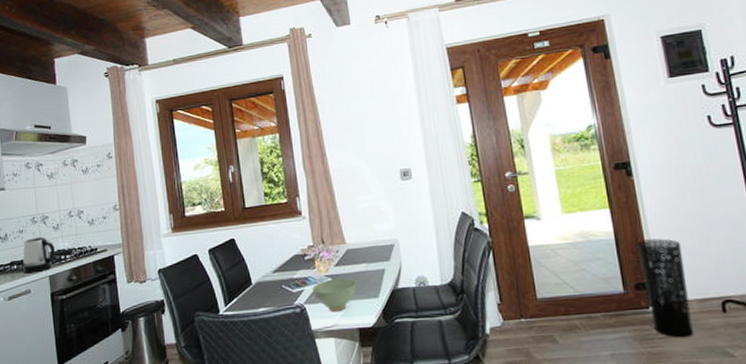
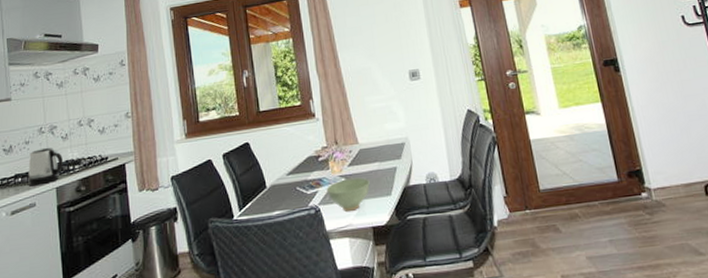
umbrella stand: present [636,238,694,338] -> none [626,128,682,222]

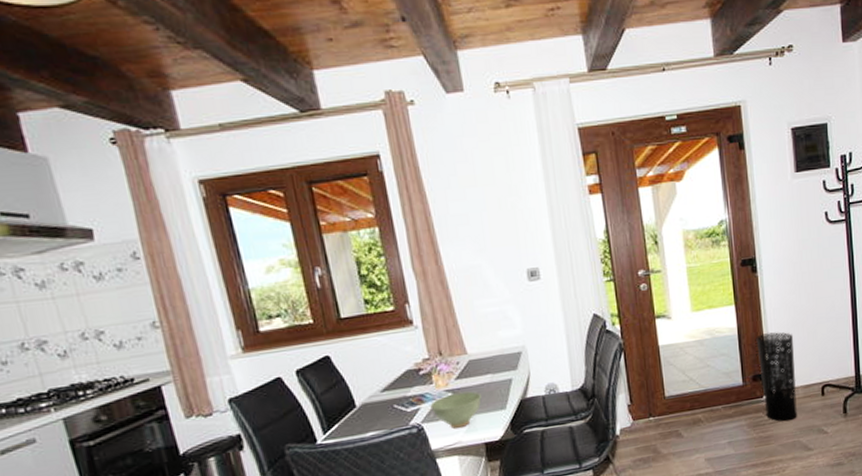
kettle: present [28,147,63,187] -> none [11,368,67,419]
umbrella stand: none [626,128,682,222] -> present [756,332,797,422]

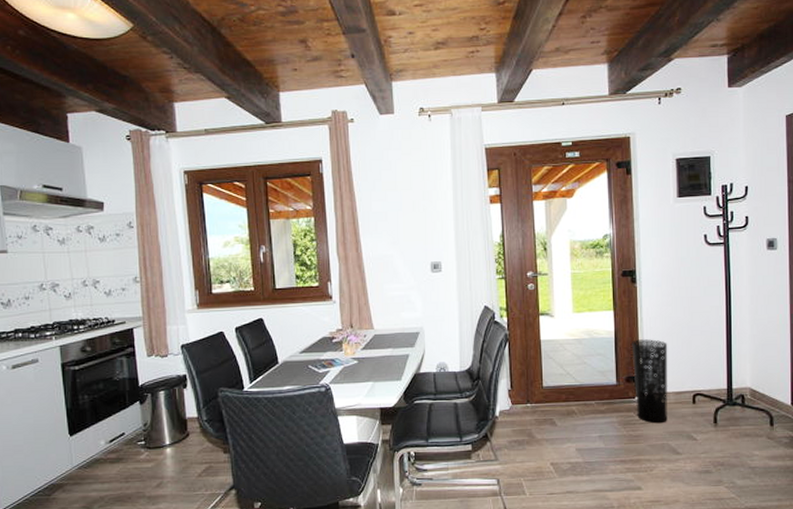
bowl: present [430,391,482,429] -> none [338,361,381,392]

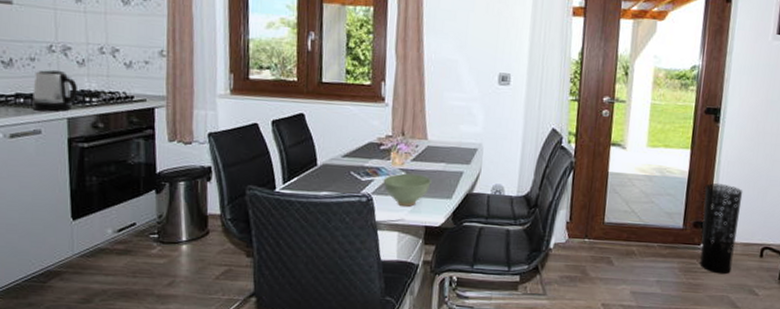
kettle: none [29,304,66,342] -> present [32,69,77,112]
bowl: none [338,361,381,392] -> present [383,173,432,207]

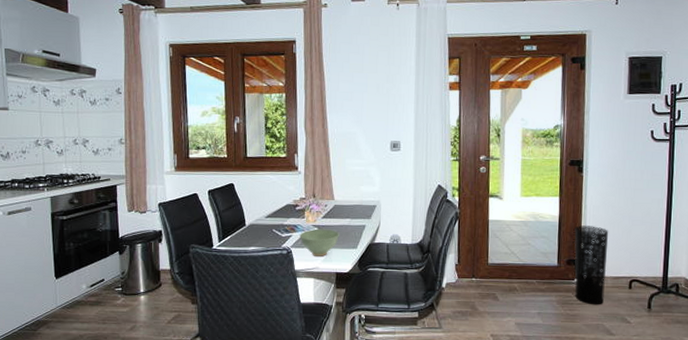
kettle: present [32,69,77,112] -> none [24,159,57,193]

